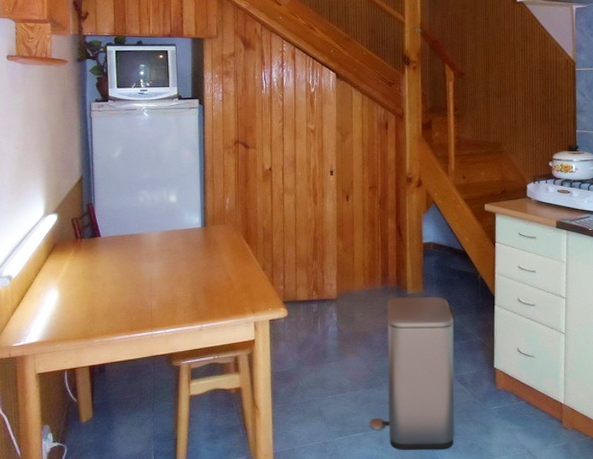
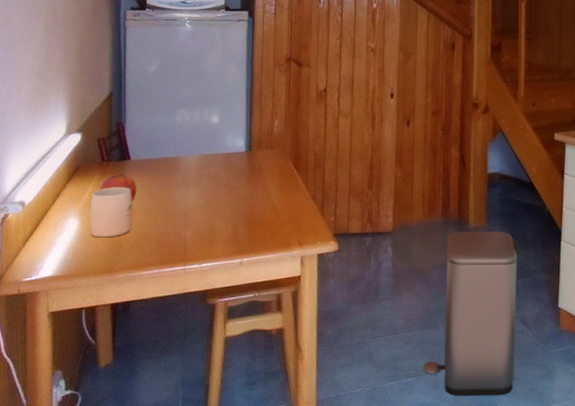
mug: none [67,262,105,307] -> present [89,187,133,238]
fruit: none [75,248,107,275] -> present [100,172,137,202]

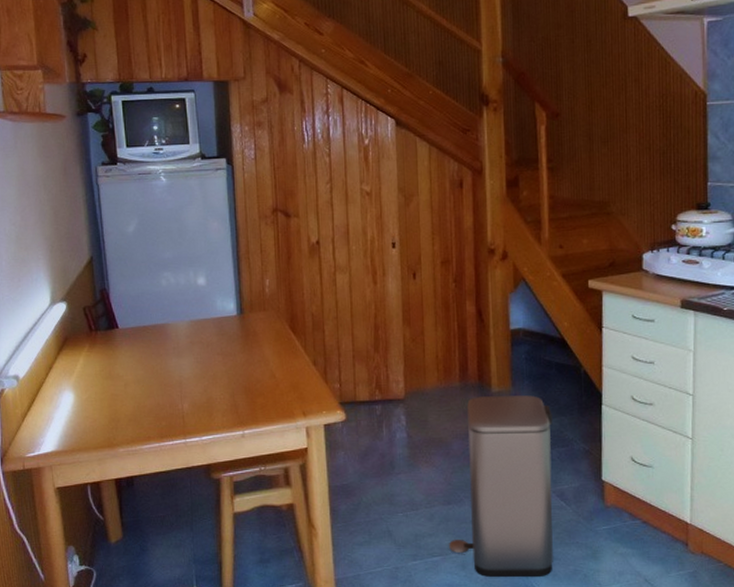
mug: present [89,187,133,238] -> none [83,358,127,411]
fruit: present [100,172,137,202] -> none [91,342,128,373]

